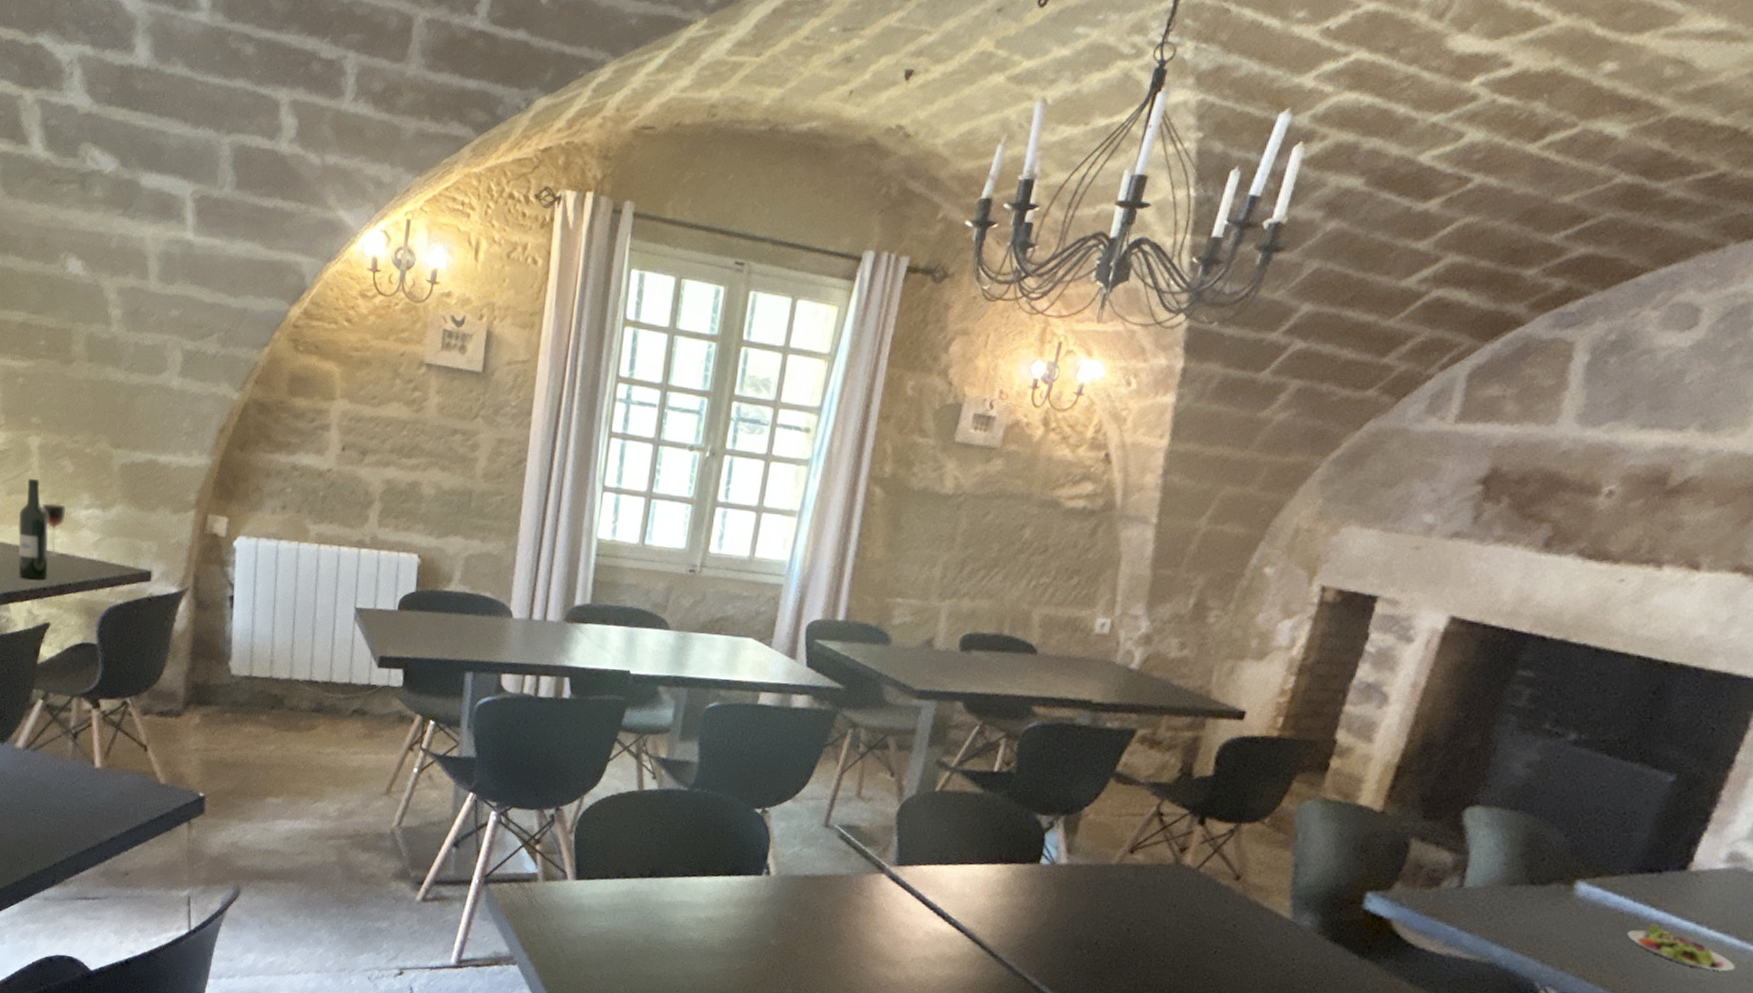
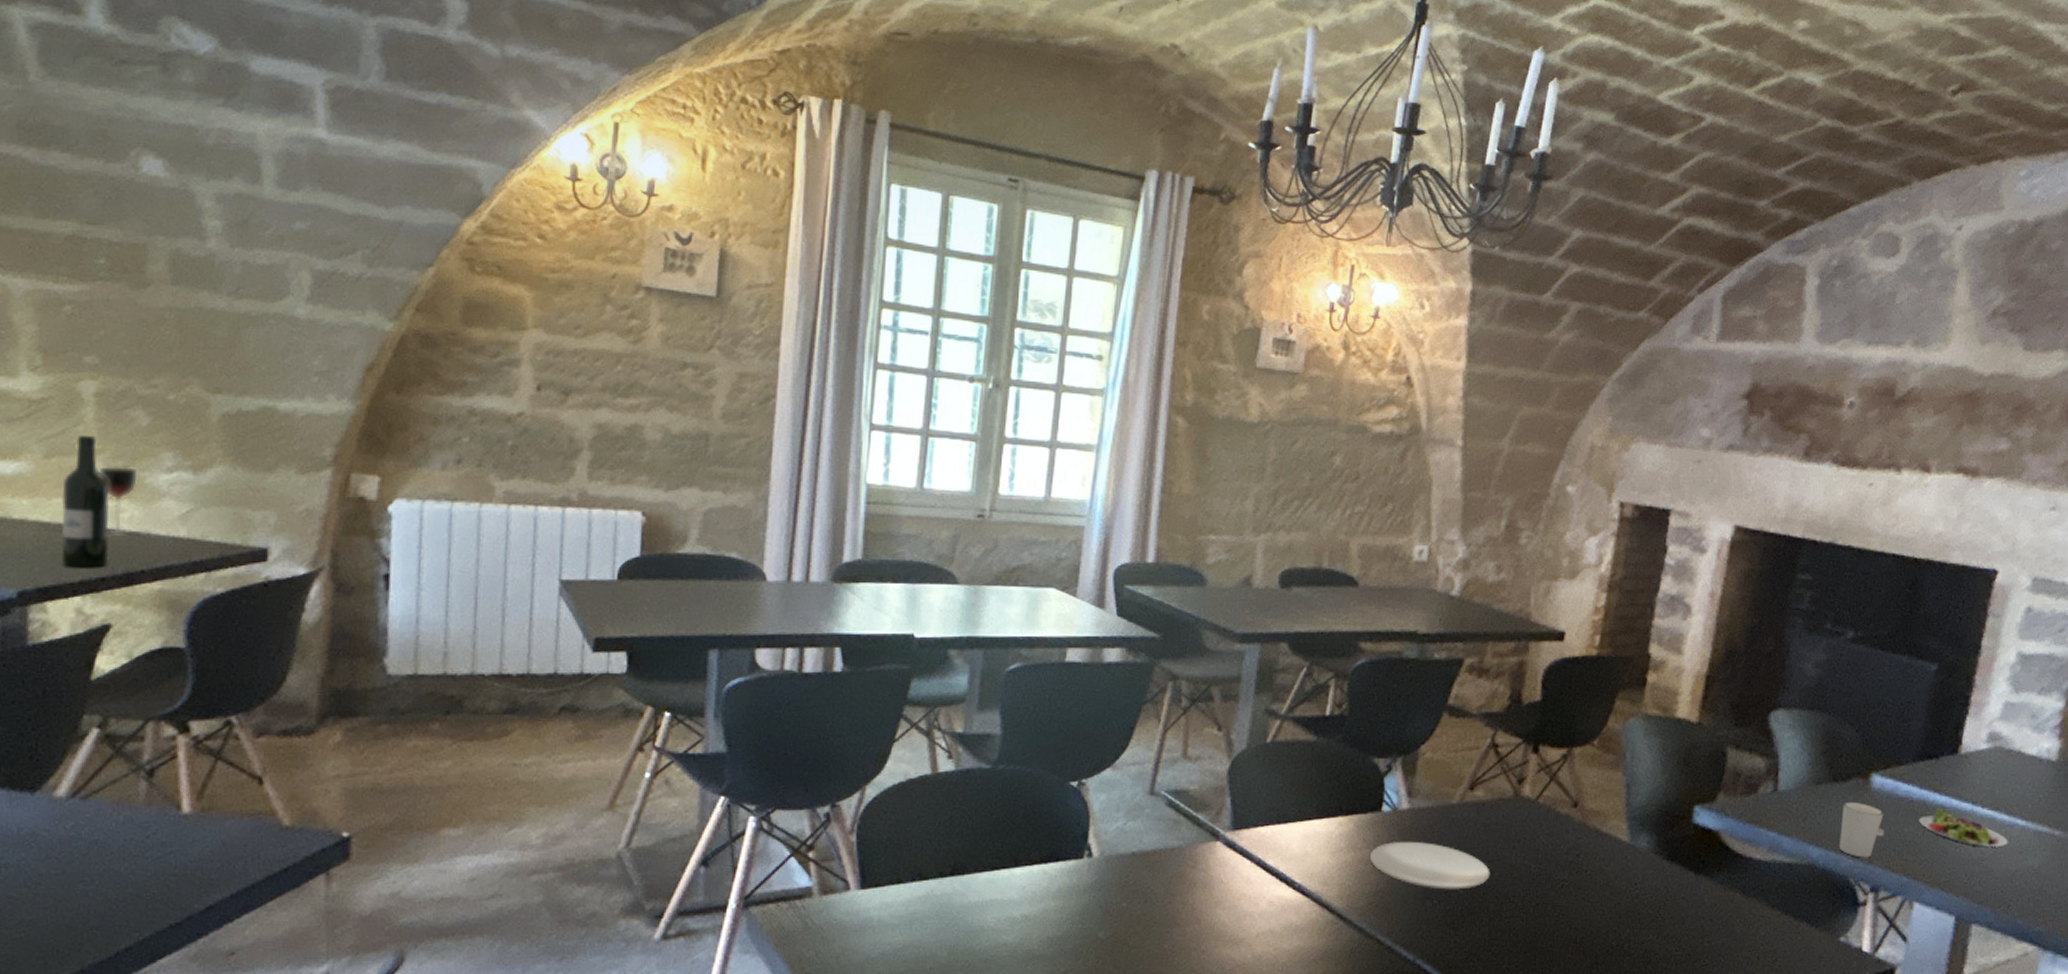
plate: none [1025,892,1143,944] -> present [1370,841,1490,890]
cup: none [1526,905,1586,965] -> present [1839,801,1885,858]

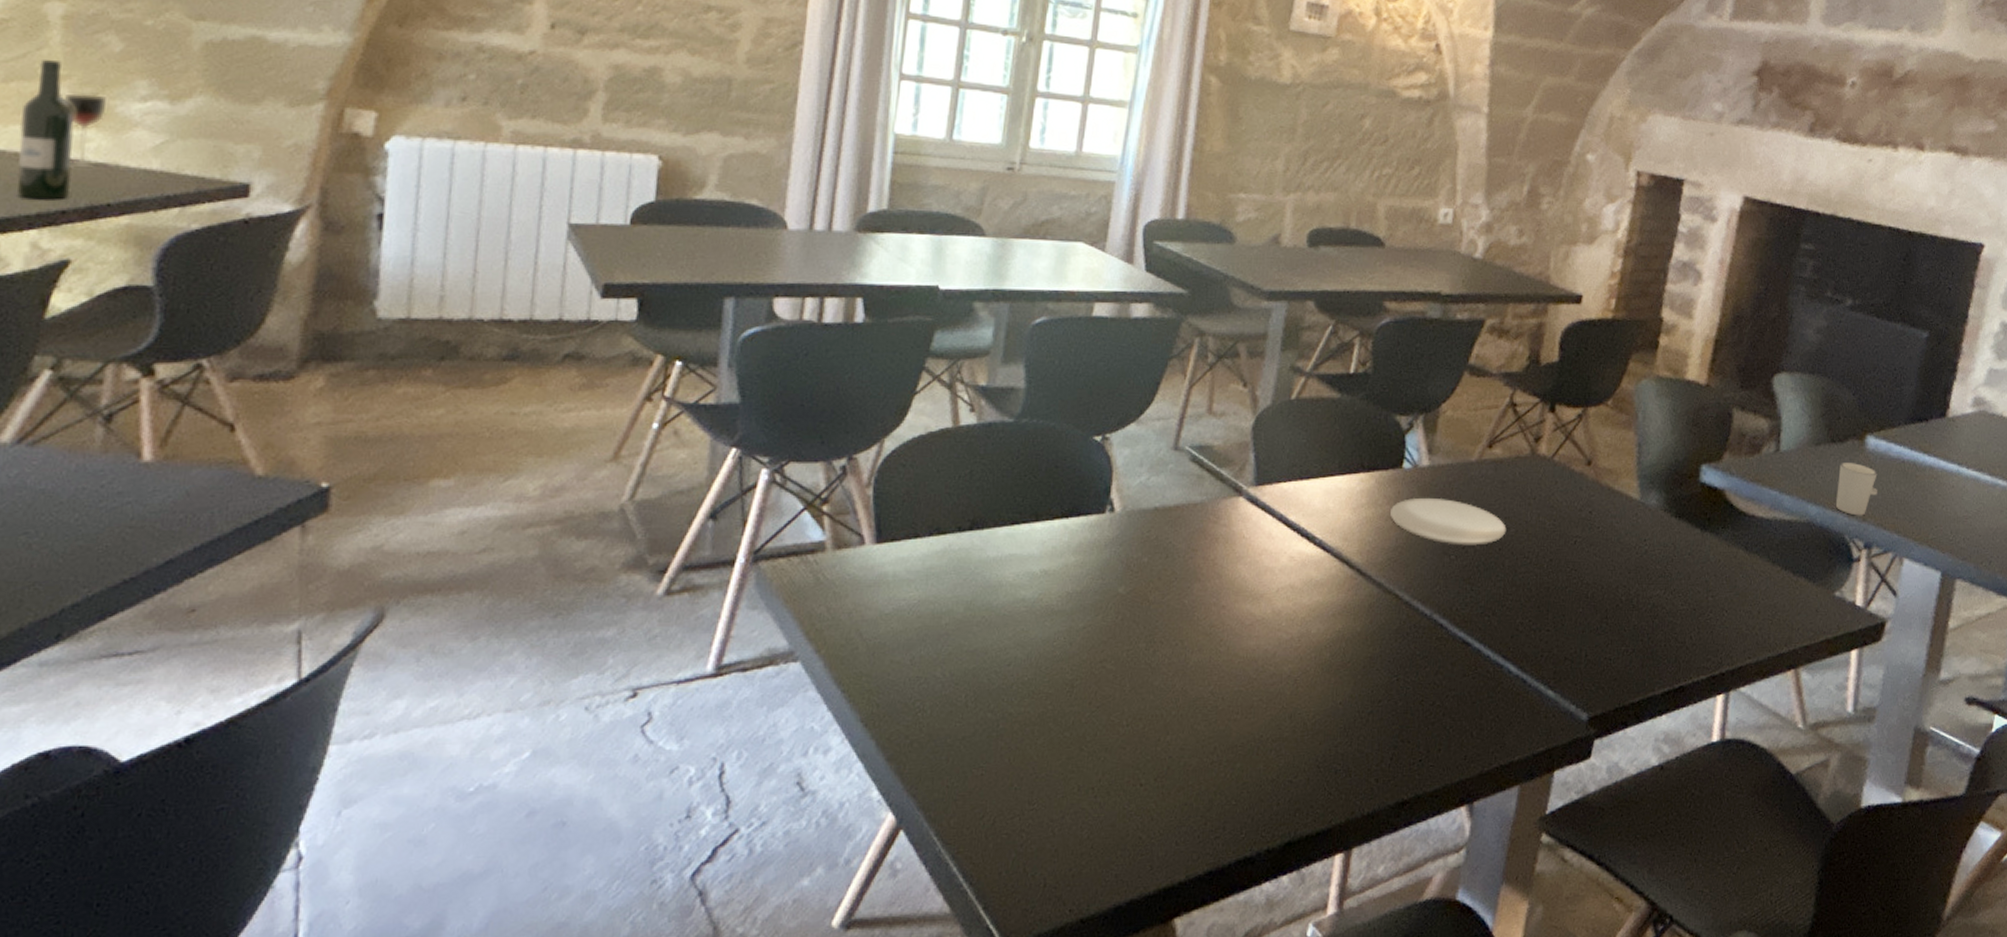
salad plate: present [1919,809,2008,846] -> none [1909,469,1990,505]

